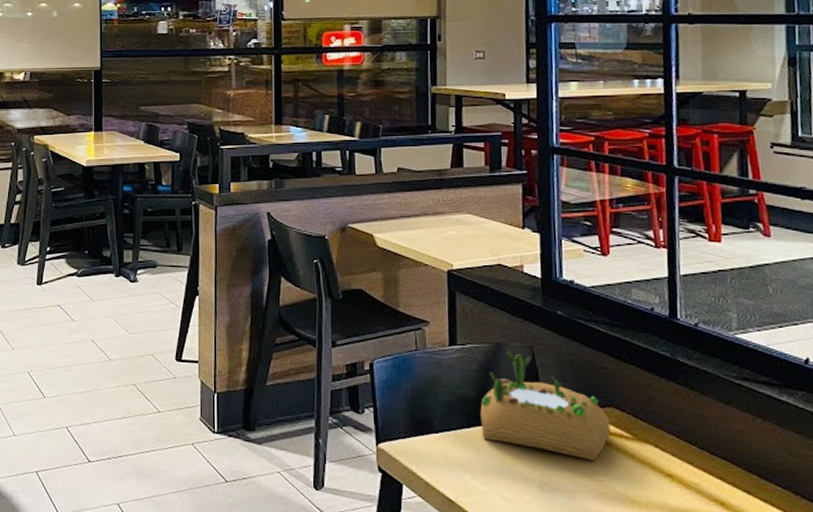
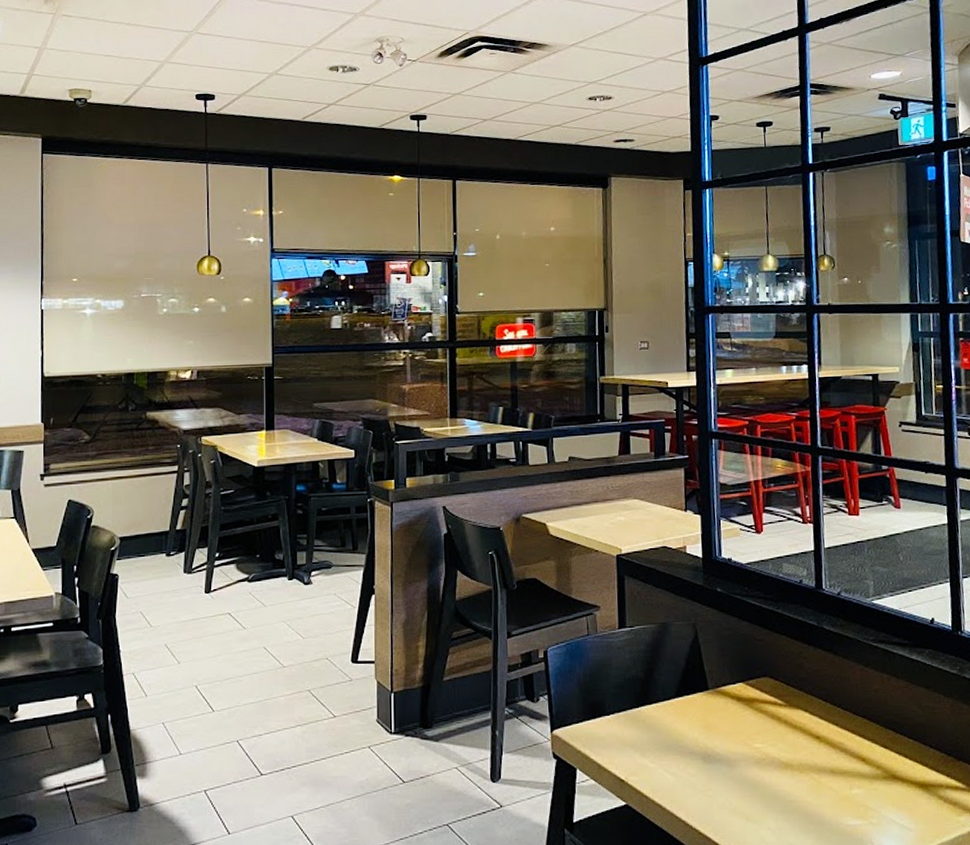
succulent planter: present [480,351,611,461] -> none [648,630,766,730]

